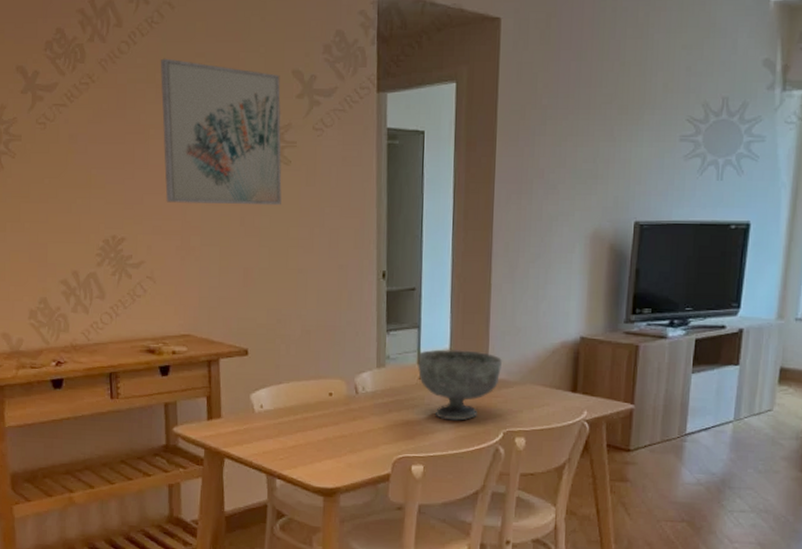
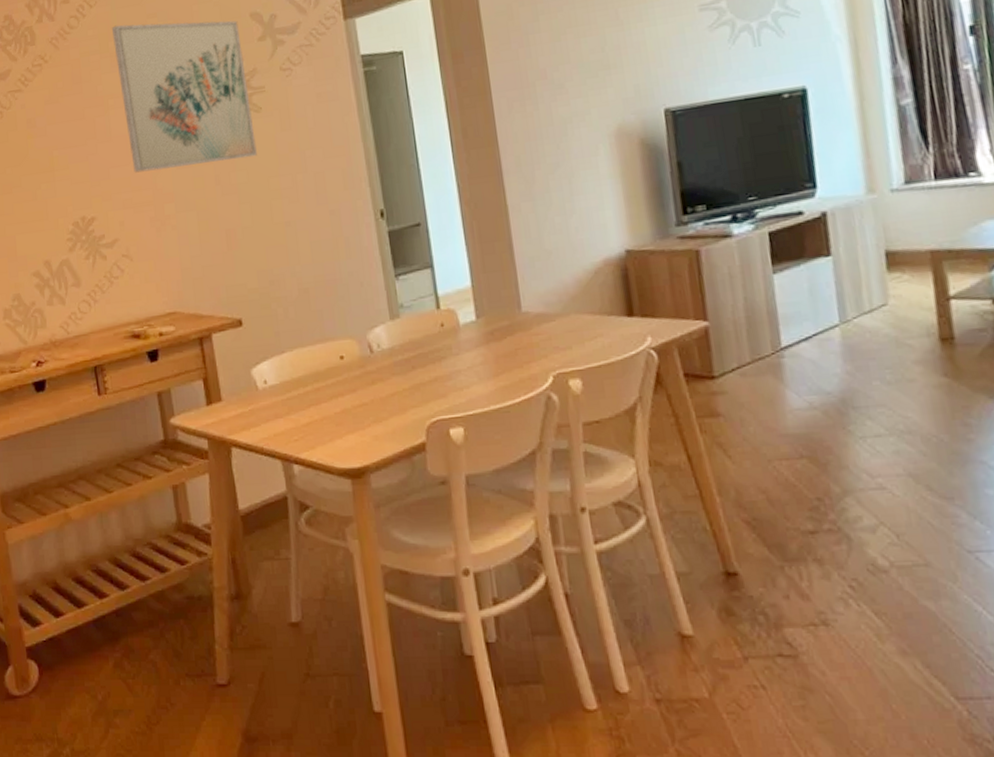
decorative bowl: present [417,349,503,421] -> none [435,284,538,370]

